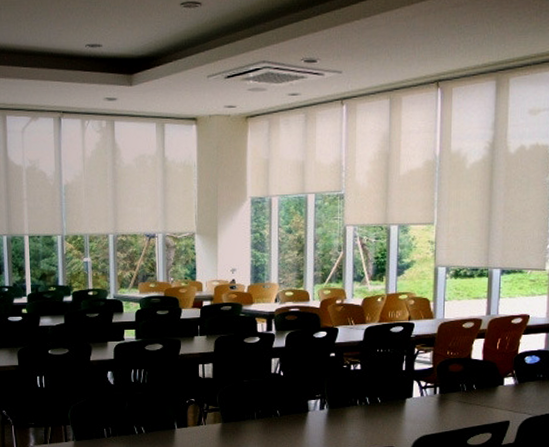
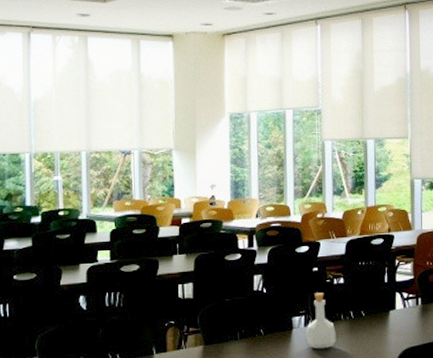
bottle: none [321,378,351,432] -> present [306,292,336,349]

